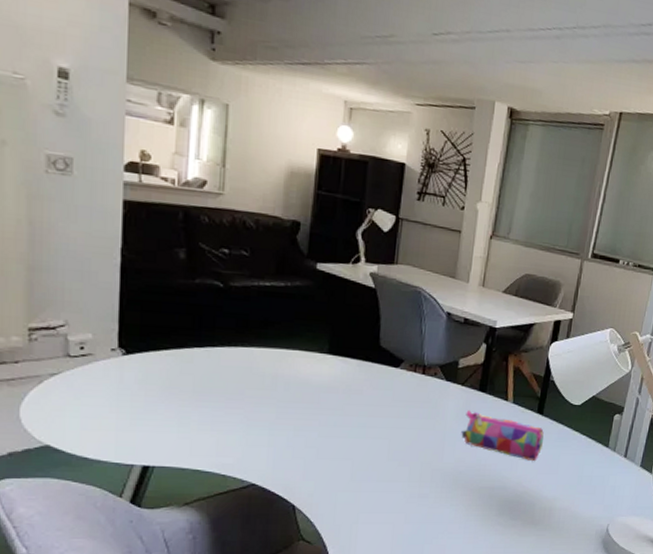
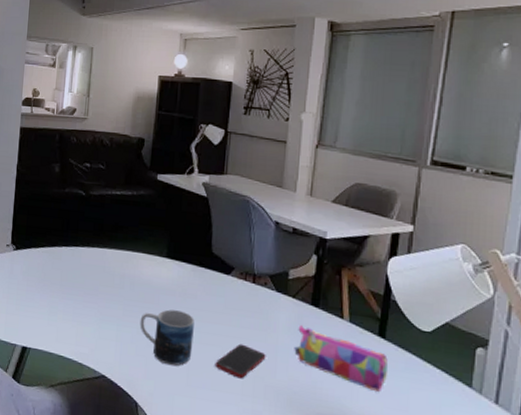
mug: none [297,407,360,464] -> present [140,309,194,367]
cell phone: none [381,434,434,467] -> present [215,343,266,379]

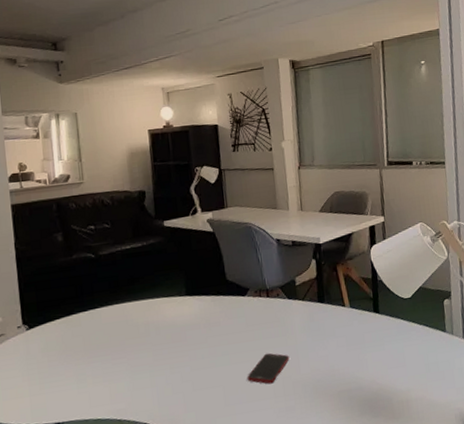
mug: present [140,309,194,367] -> none [171,340,225,394]
pencil case: present [294,324,388,392] -> none [311,321,386,358]

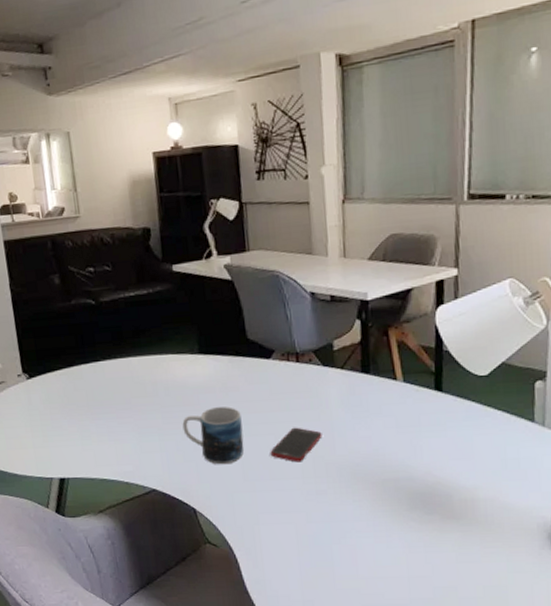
mug: none [171,340,225,394] -> present [182,407,244,465]

